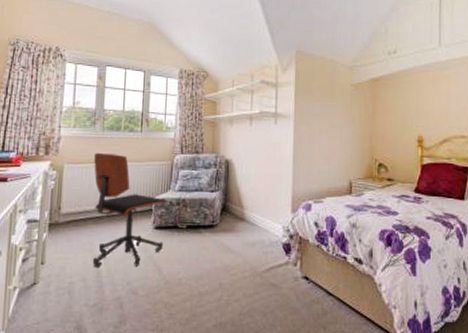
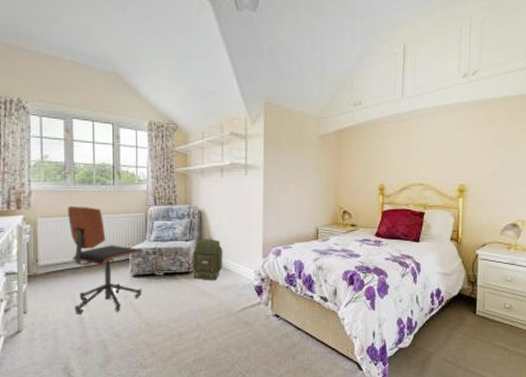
backpack: none [217,189,250,236] -> present [193,238,223,281]

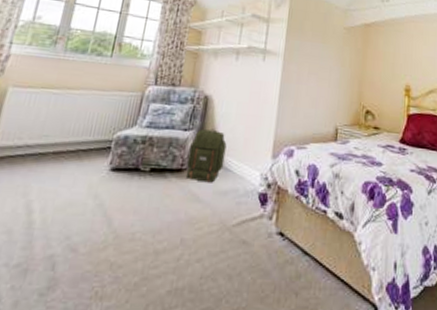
office chair: present [68,205,143,315] -> none [24,76,131,217]

